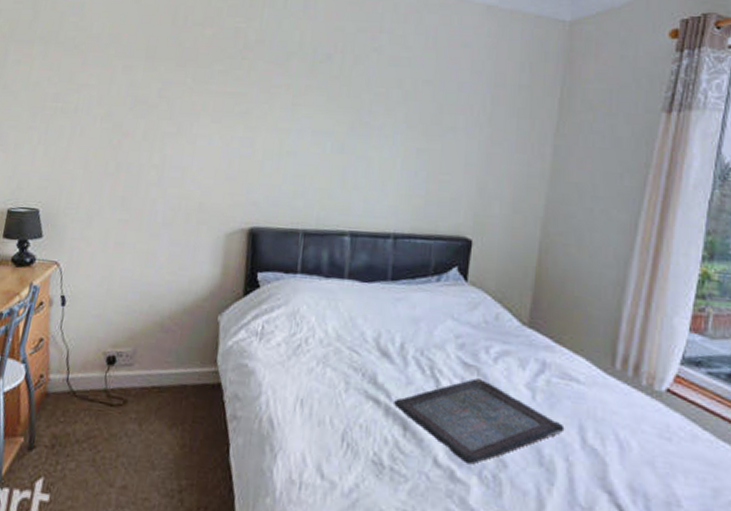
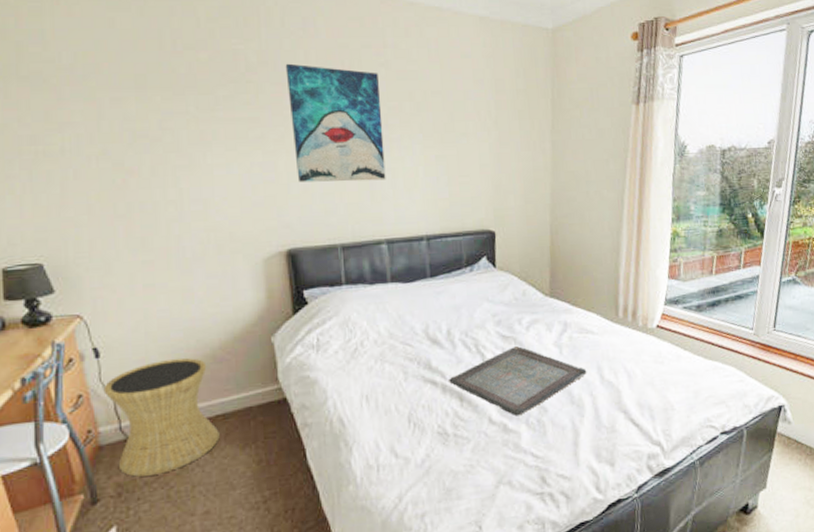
side table: none [58,319,154,435] -> present [103,358,220,477]
wall art: none [272,43,370,169] -> present [285,63,386,183]

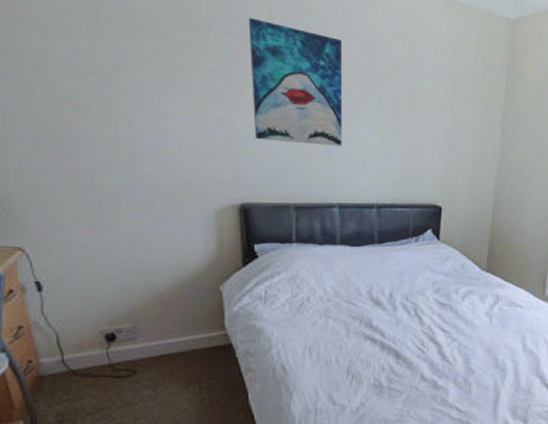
side table: present [103,358,220,477] -> none [46,298,164,407]
serving tray: present [449,345,587,416] -> none [388,312,512,375]

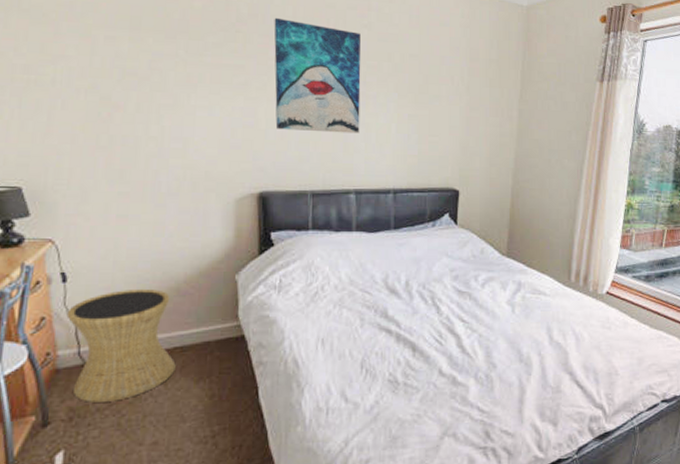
side table: none [46,298,164,407] -> present [66,288,176,403]

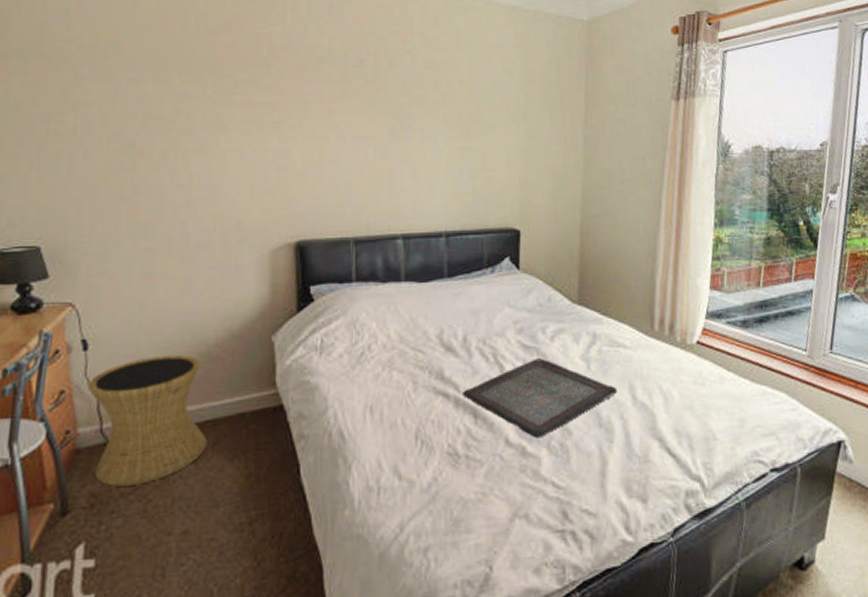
wall art: present [274,17,361,134] -> none [308,48,406,172]
serving tray: none [404,301,537,370] -> present [463,357,618,438]

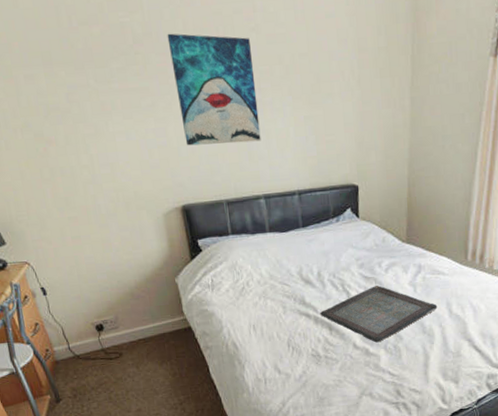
side table: present [88,354,207,487] -> none [53,295,143,384]
wall art: none [308,48,406,172] -> present [167,33,261,146]

